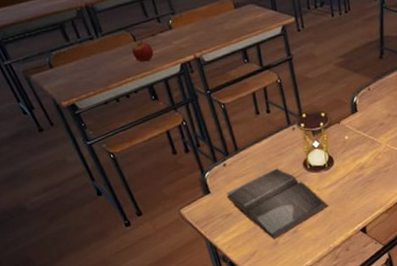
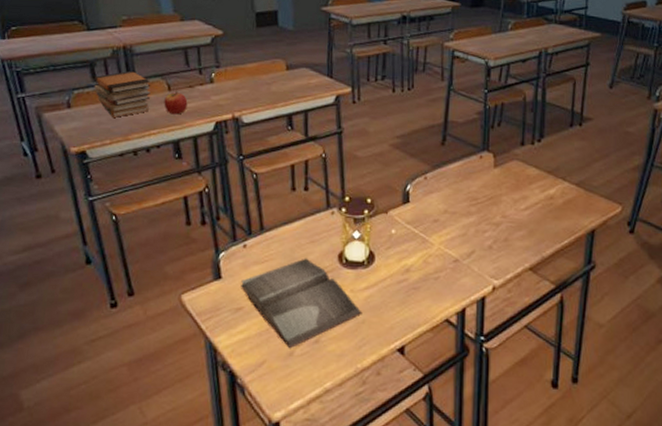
book stack: none [67,27,121,71] -> present [94,70,151,118]

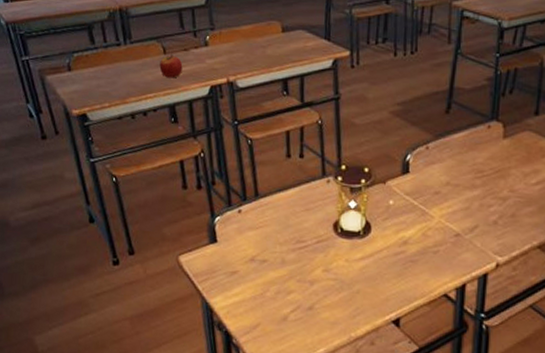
book stack: present [94,70,151,118] -> none [92,33,147,81]
hardback book: present [241,258,362,349] -> none [236,225,357,314]

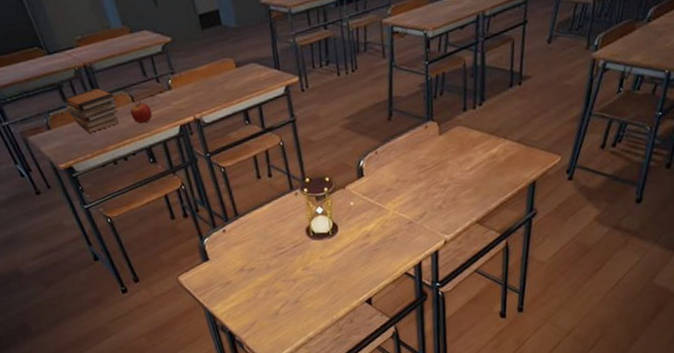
book stack: none [92,33,147,81] -> present [65,87,119,133]

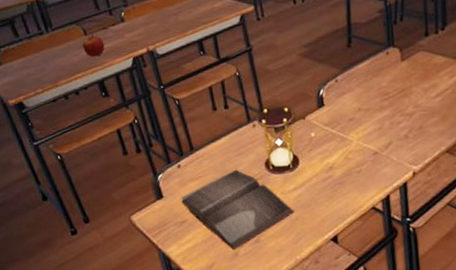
book stack: present [65,87,119,133] -> none [17,21,71,68]
hardback book: none [226,235,333,310] -> present [181,169,295,251]

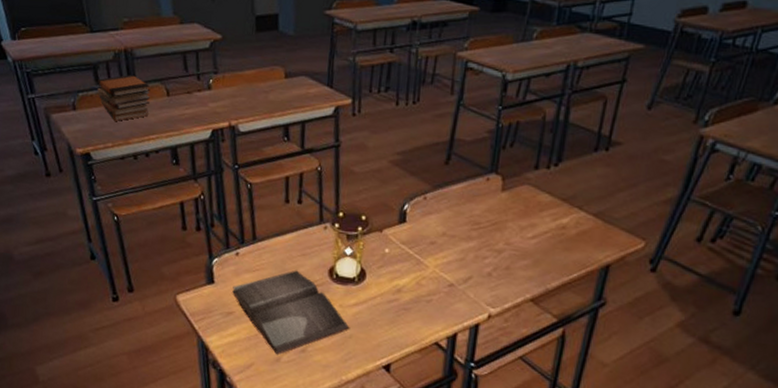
book stack: none [17,21,71,68] -> present [97,74,151,121]
apple: present [82,35,105,57] -> none [162,97,186,121]

